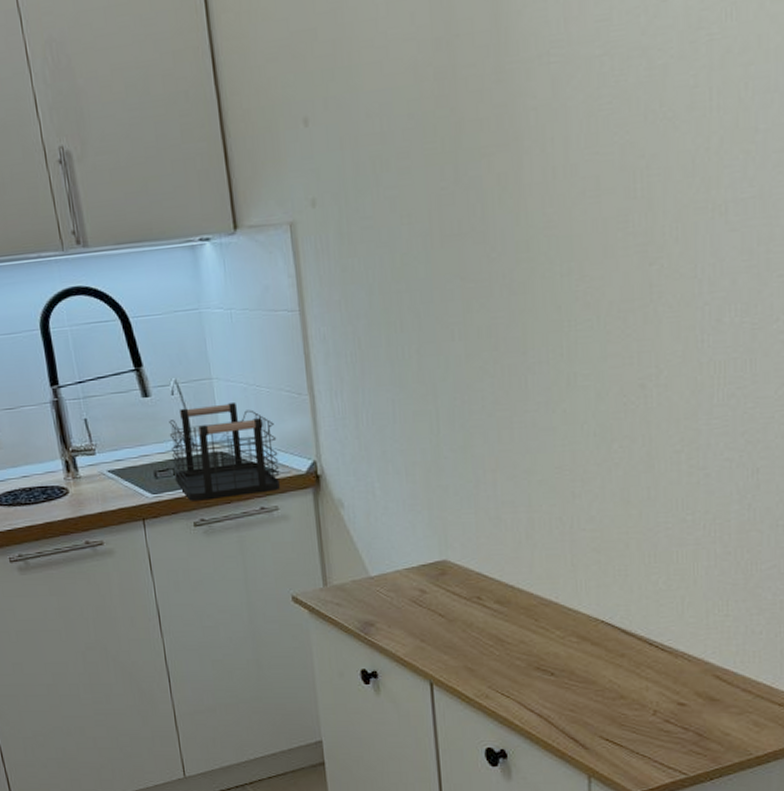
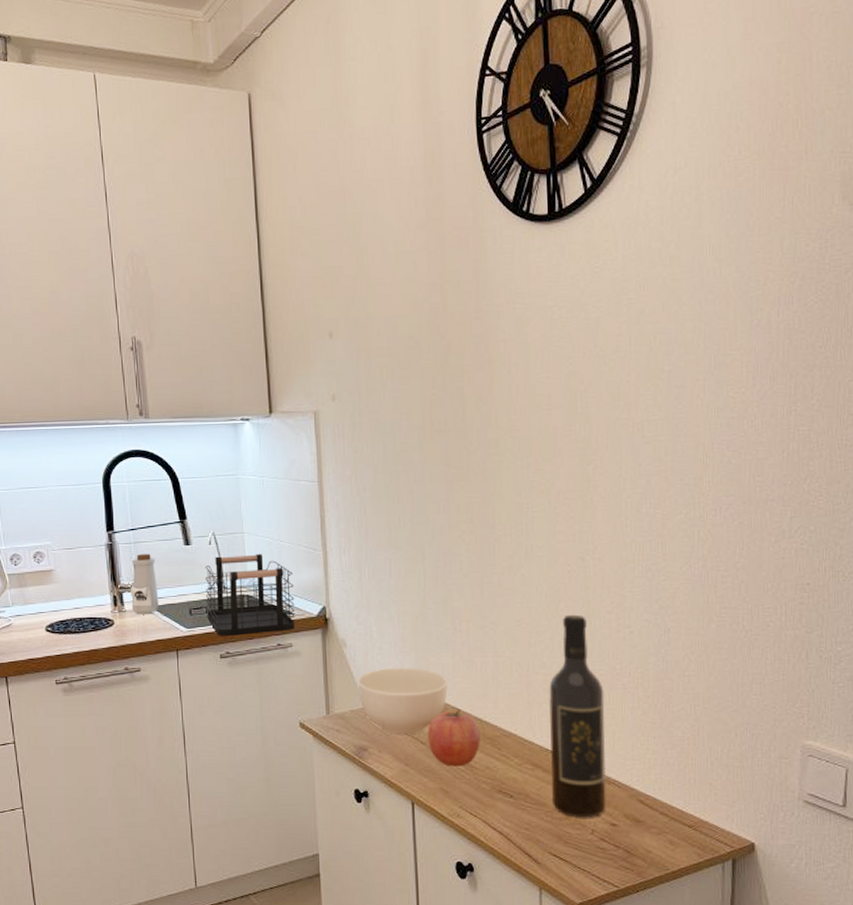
bottle: none [83,410,119,480] -> present [130,554,159,614]
bowl: none [359,529,471,607] -> present [357,668,449,735]
fruit: none [447,575,513,642] -> present [428,709,480,767]
wine bottle: none [598,456,673,697] -> present [548,614,607,818]

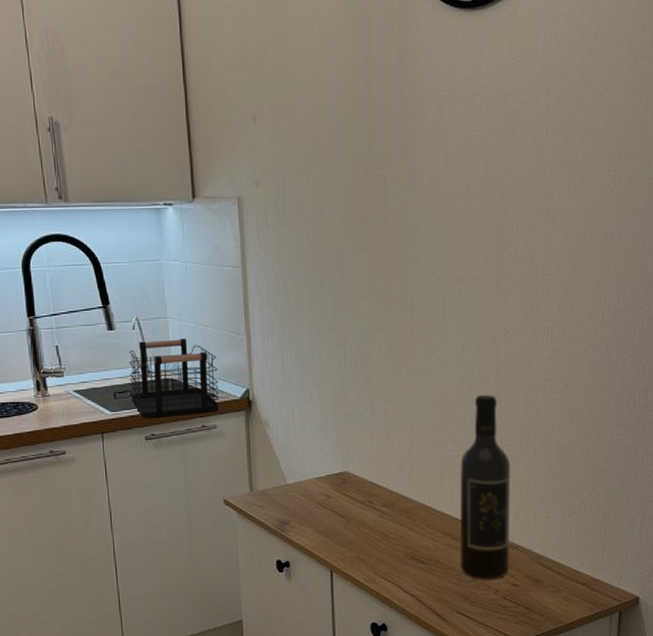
bottle: present [130,554,159,614] -> none [53,339,83,399]
bowl: present [357,668,449,735] -> none [280,446,367,509]
fruit: present [428,709,480,767] -> none [346,483,395,537]

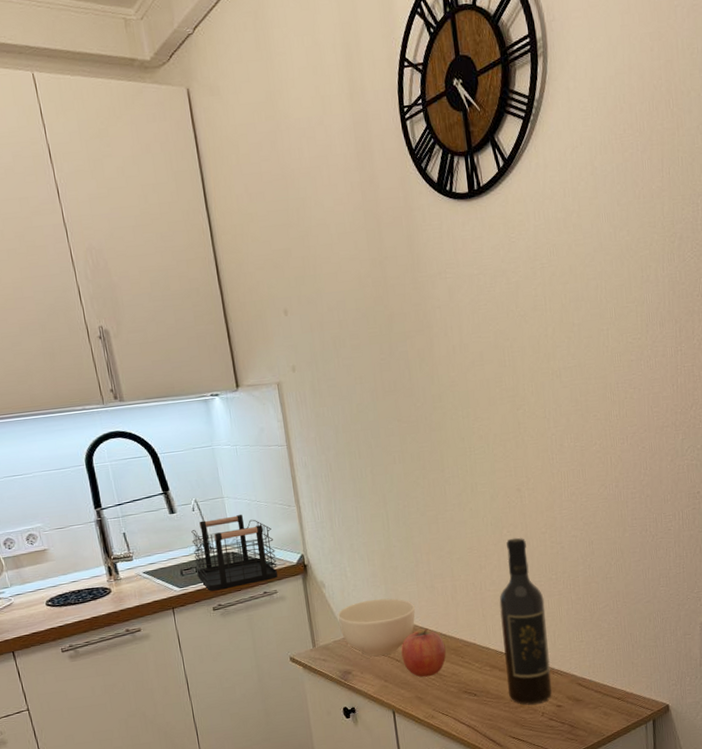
bowl: none [280,446,367,509] -> present [337,598,416,657]
fruit: none [346,483,395,537] -> present [401,628,446,678]

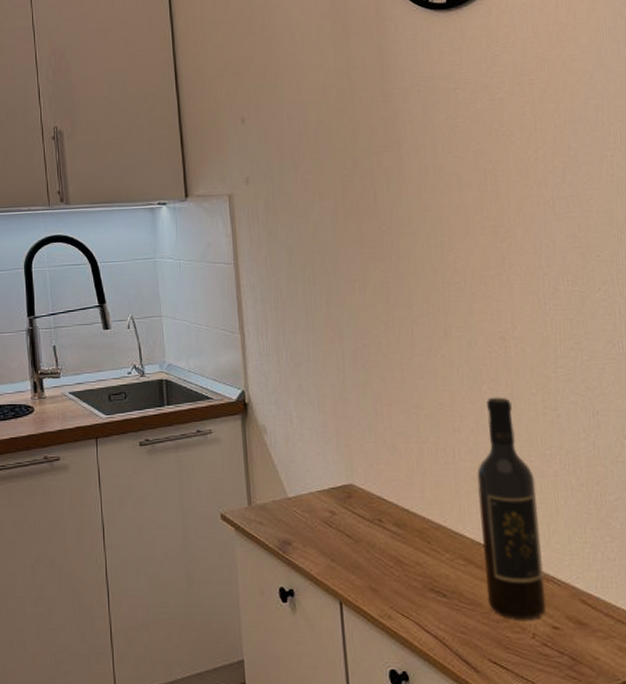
dish rack: present [191,515,278,592] -> none [123,338,214,423]
bowl: present [337,598,416,657] -> none [279,455,373,528]
fruit: present [401,628,446,678] -> none [353,499,409,562]

